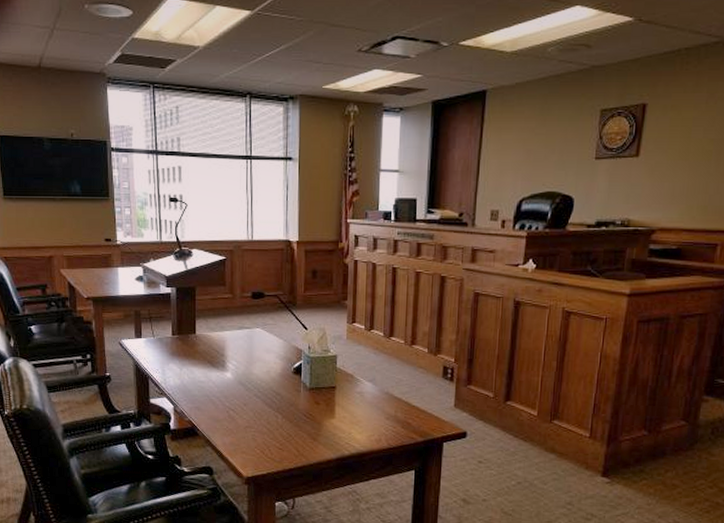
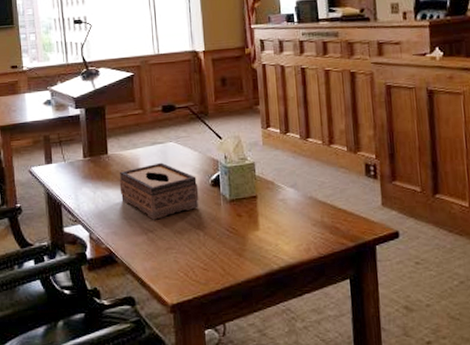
tissue box: none [205,346,281,400] -> present [119,162,199,220]

